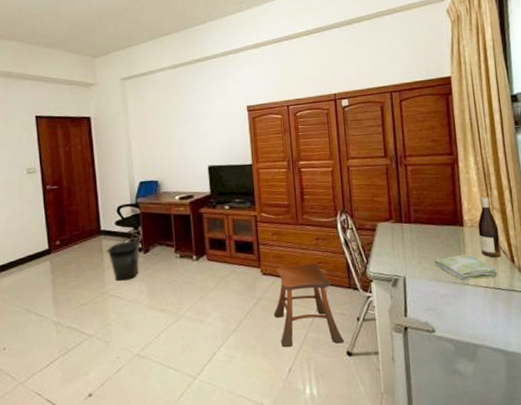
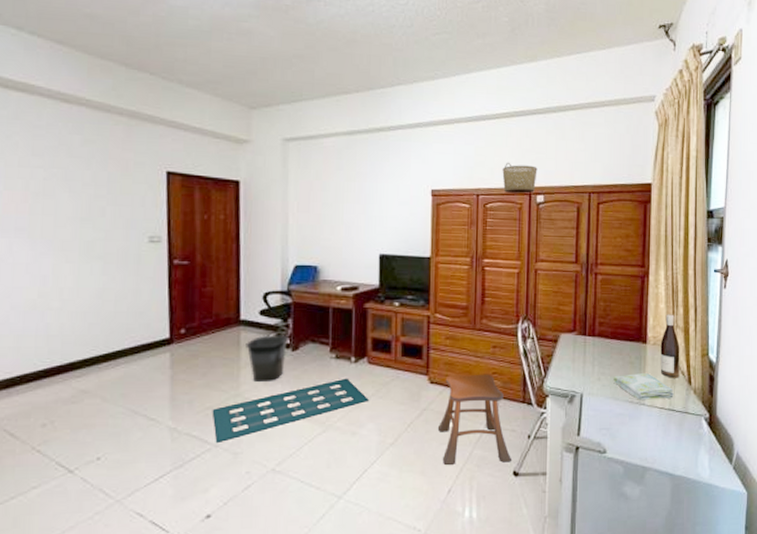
area rug: none [85,274,211,333] -> present [212,378,369,442]
basket: none [307,73,340,101] -> present [502,162,538,194]

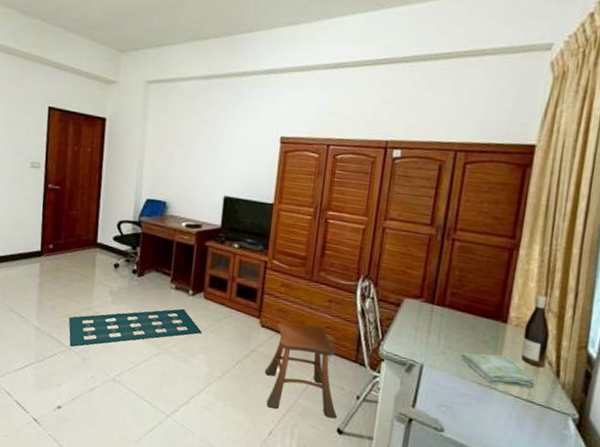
waste bin: present [246,335,288,381] -> none [99,259,136,301]
basket: present [502,162,538,194] -> none [356,112,398,147]

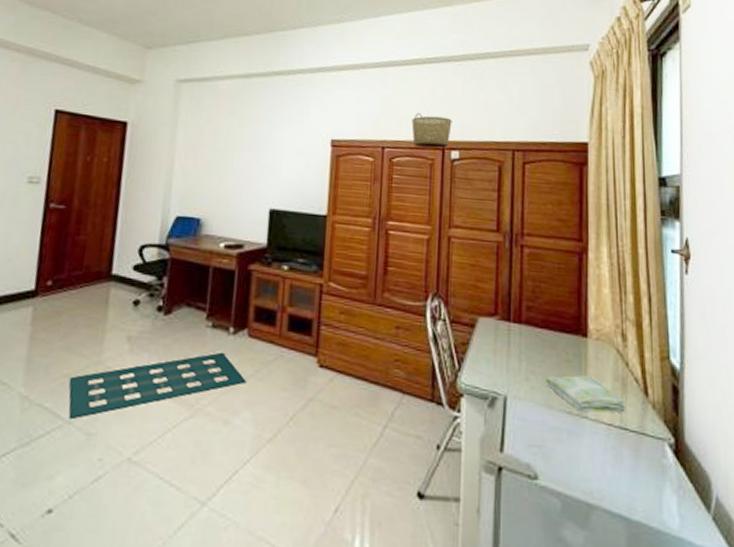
stool: present [265,321,337,419] -> none [326,357,415,479]
basket: none [356,112,398,147] -> present [411,112,452,149]
bottle: present [520,294,550,368] -> none [605,302,633,386]

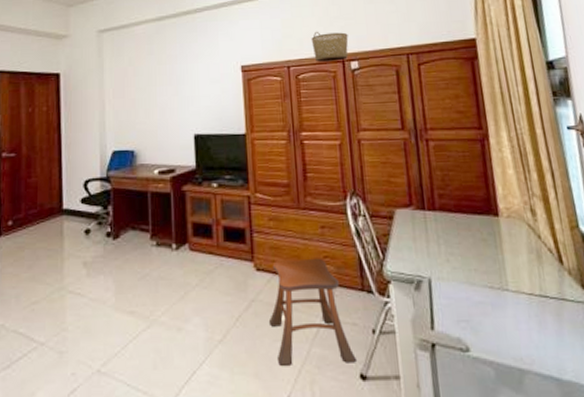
area rug: present [68,352,246,419] -> none [37,267,193,340]
stool: none [326,357,415,479] -> present [270,258,356,366]
towel: present [546,375,626,414] -> none [465,252,544,285]

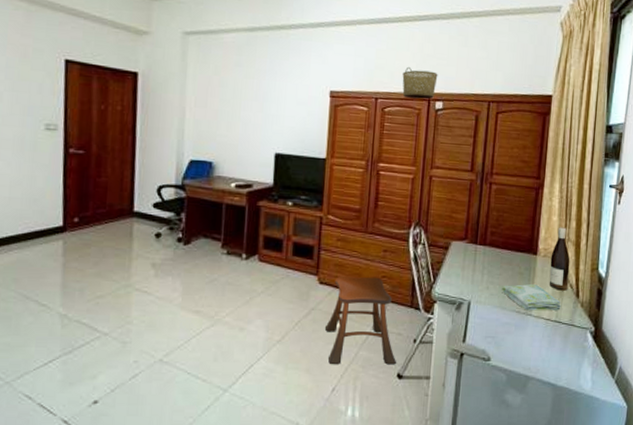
towel: none [465,252,544,285] -> present [502,284,561,312]
bottle: none [515,181,547,257] -> present [549,227,570,291]

